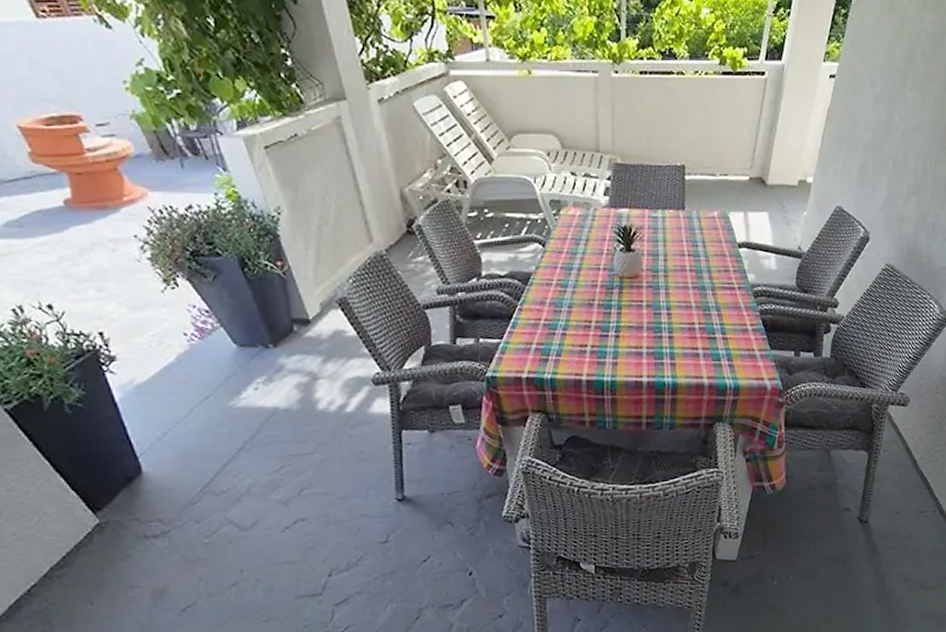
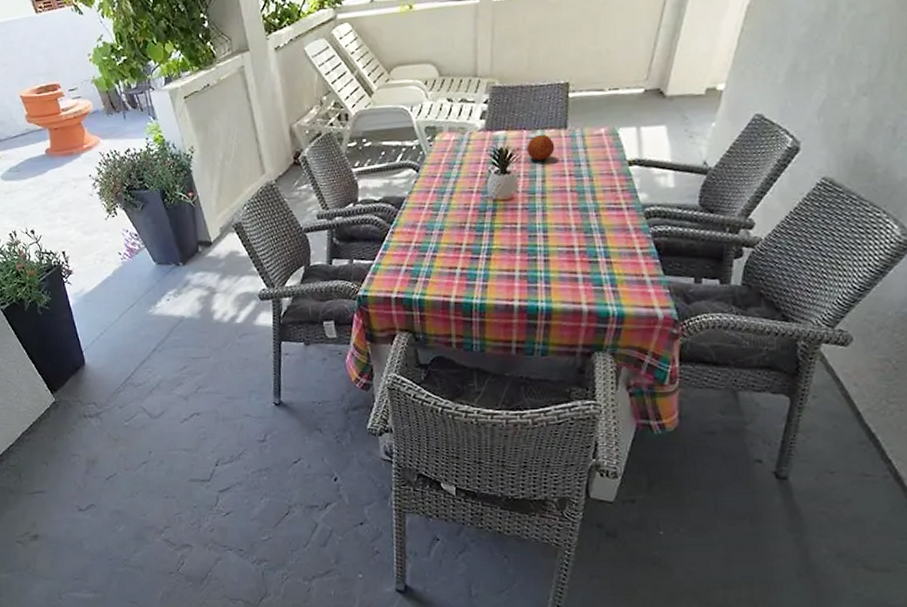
fruit: none [648,214,675,240] -> present [526,134,555,161]

